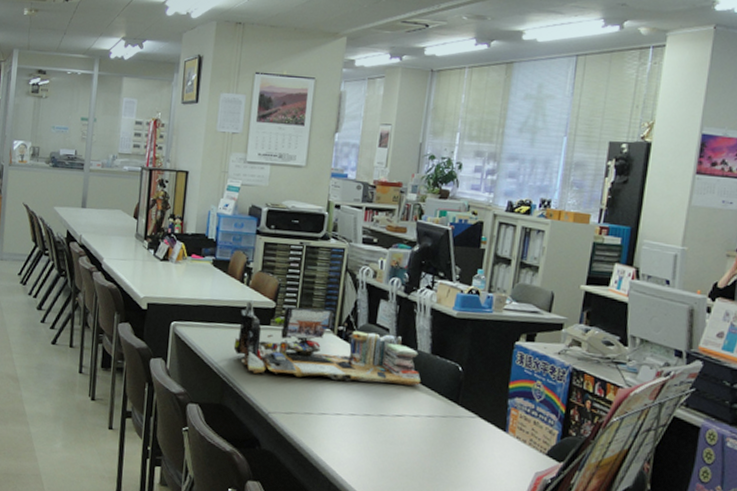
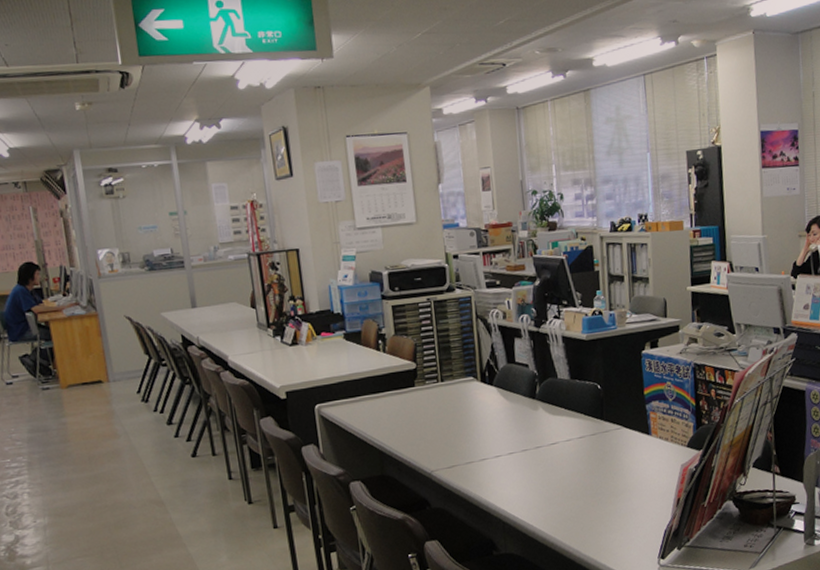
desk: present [233,299,421,386] -> none [382,358,566,438]

